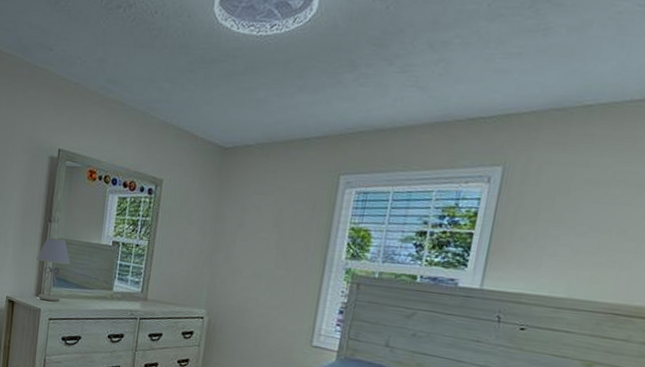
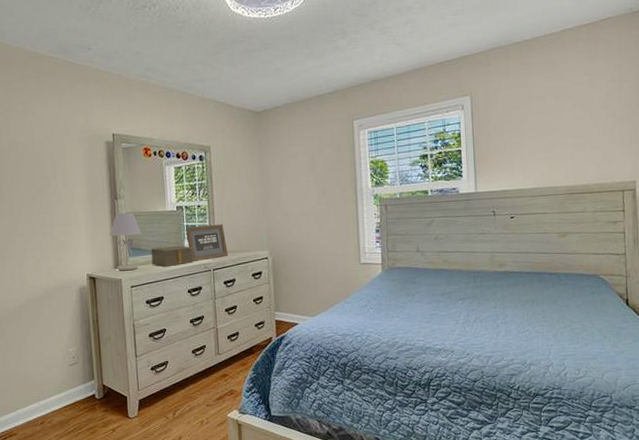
jewelry box: none [75,282,122,307] -> present [151,246,194,267]
picture frame: none [117,266,161,307] -> present [186,224,228,262]

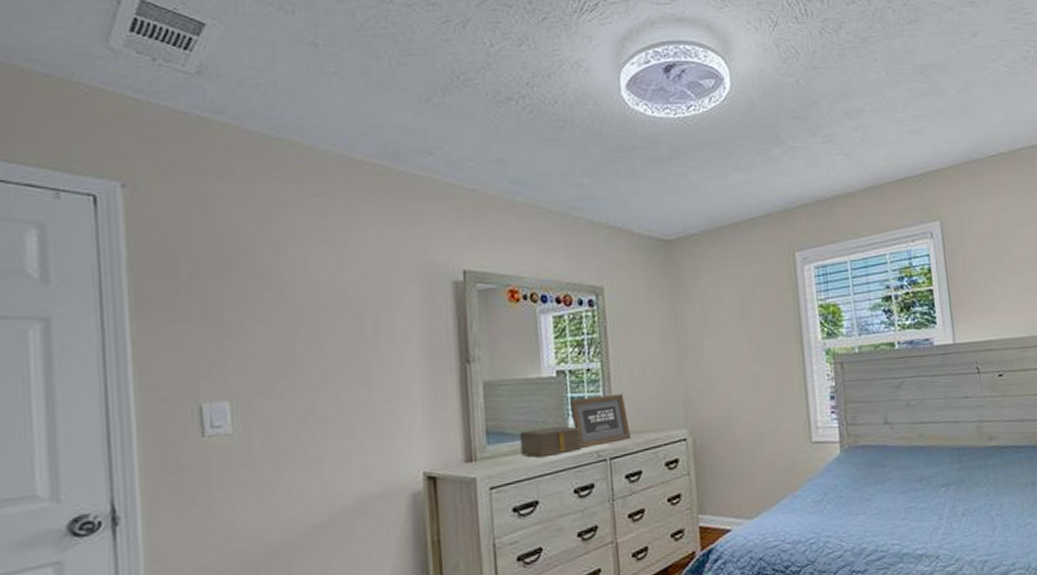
table lamp: present [109,212,142,271] -> none [458,380,506,466]

